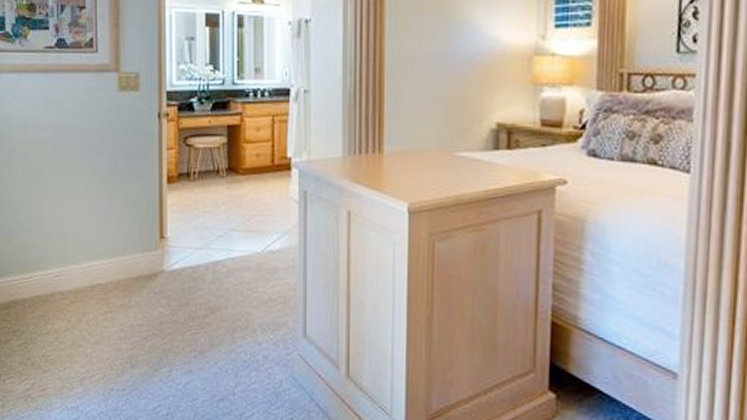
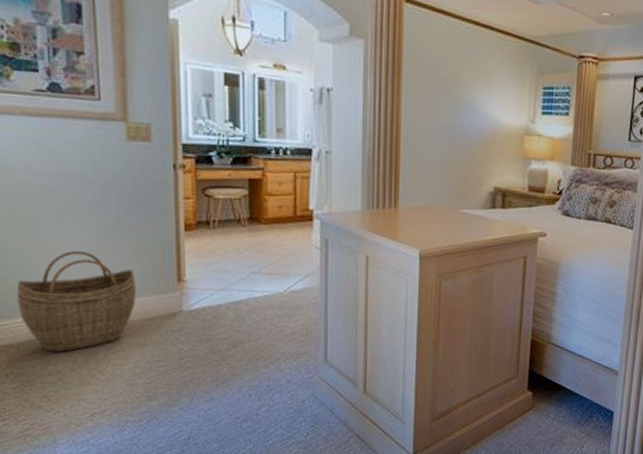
woven basket: none [25,205,123,311] -> present [16,250,136,353]

